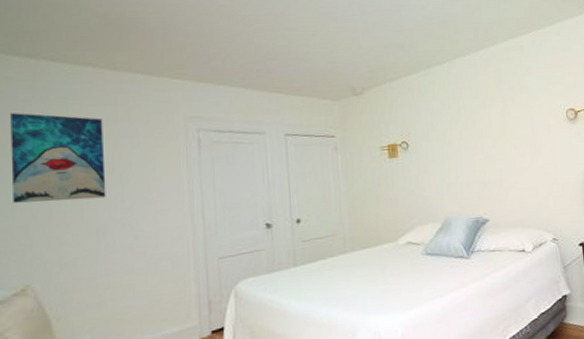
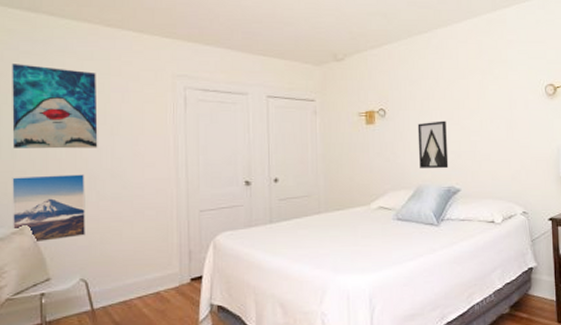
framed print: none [12,227,95,304] -> present [12,174,85,243]
wall art: none [441,150,476,200] -> present [417,120,449,169]

